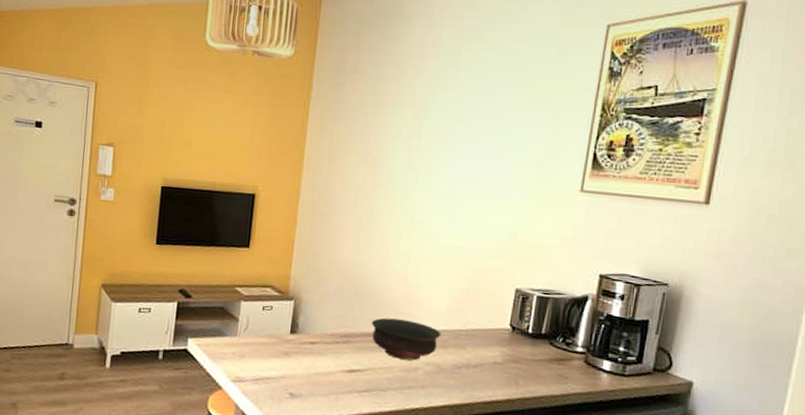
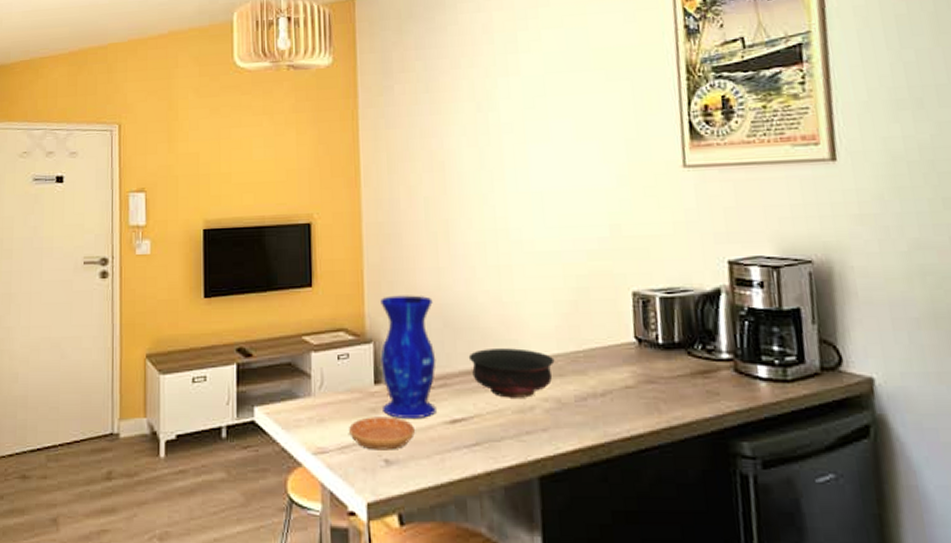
saucer: none [264,358,319,387] -> present [349,417,416,450]
vase: none [294,264,349,365] -> present [380,295,436,418]

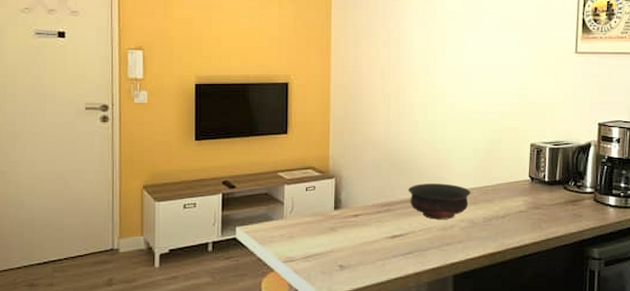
saucer: present [349,417,416,450] -> none [313,234,365,259]
vase: present [380,295,436,418] -> none [340,142,383,235]

